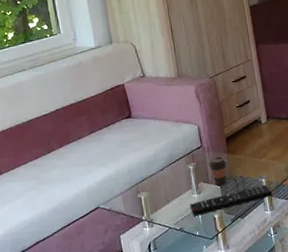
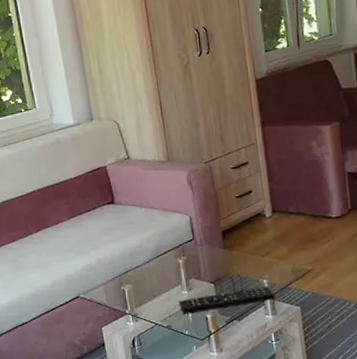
coffee cup: present [208,156,227,186] -> none [201,251,223,283]

